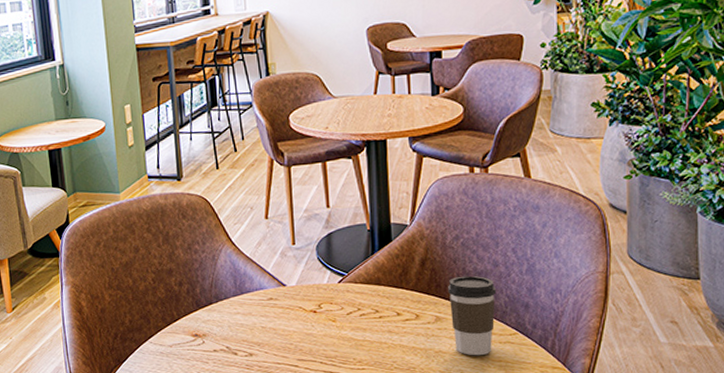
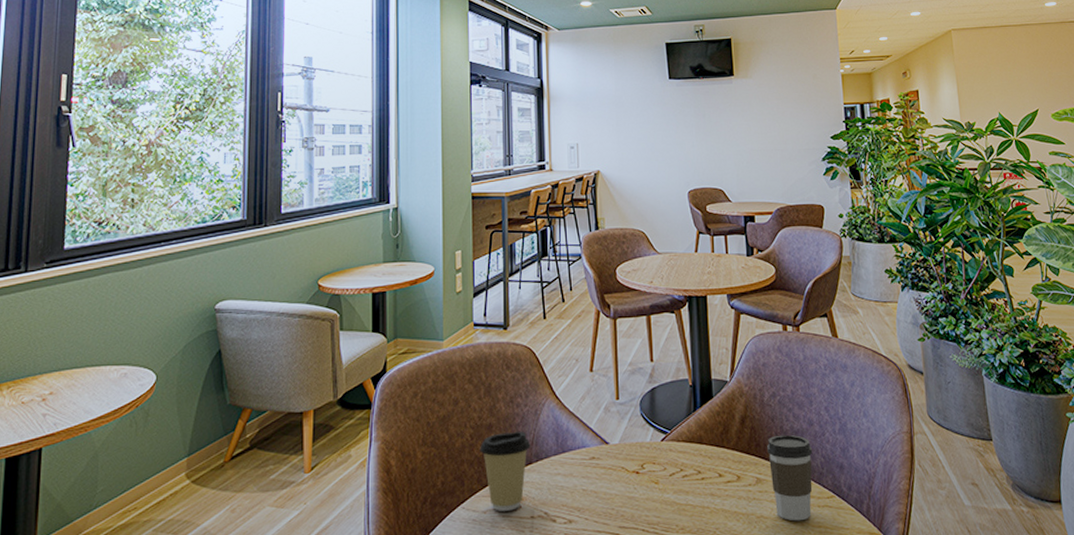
coffee cup: none [162,275,210,346] -> present [480,431,531,511]

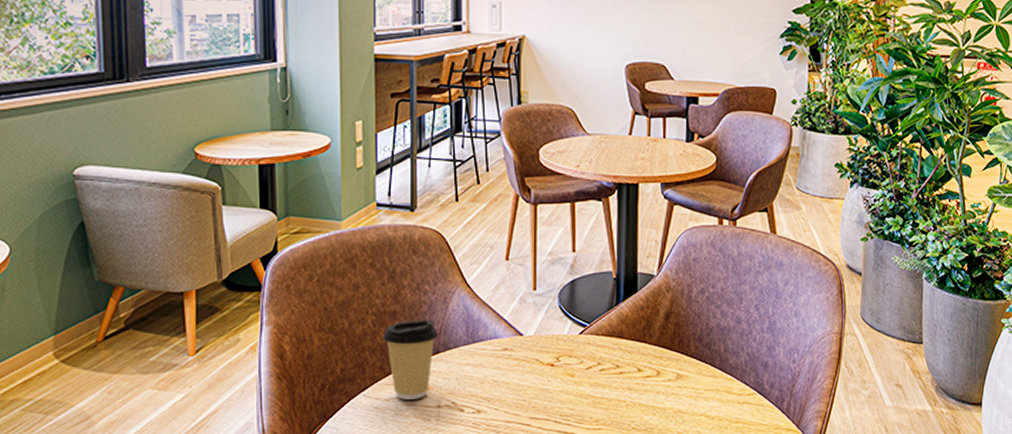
coffee cup: present [767,434,813,521] -> none [691,331,738,417]

